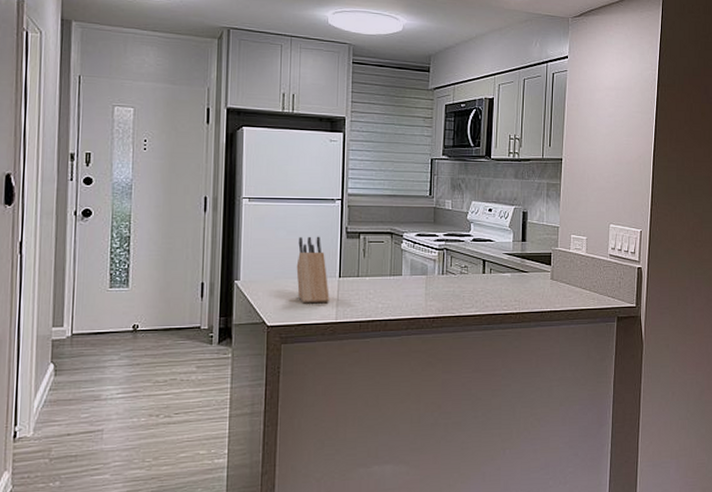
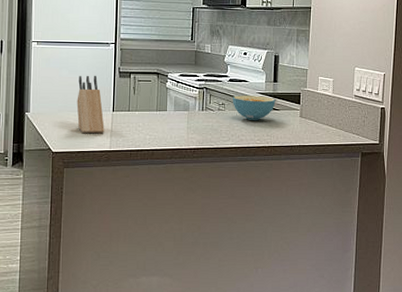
cereal bowl: none [475,257,524,285] -> present [232,95,276,121]

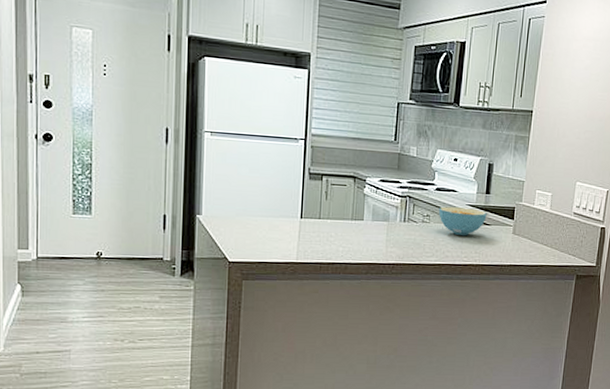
knife block: present [76,75,105,133] -> none [258,175,291,242]

